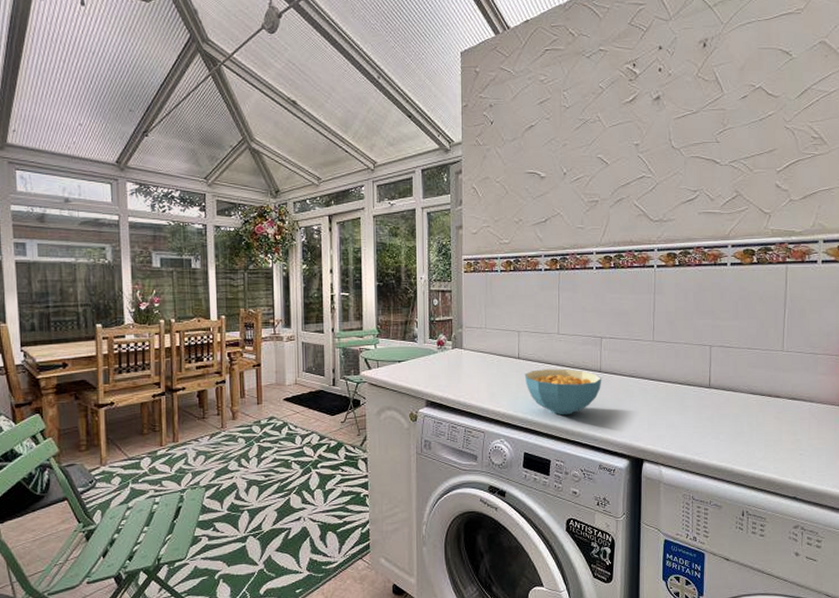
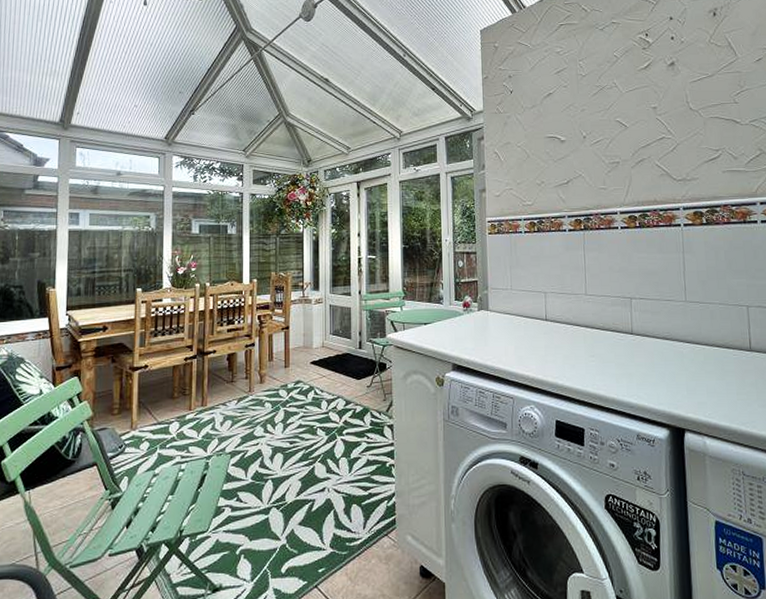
cereal bowl: present [524,369,602,416] -> none [552,331,635,380]

